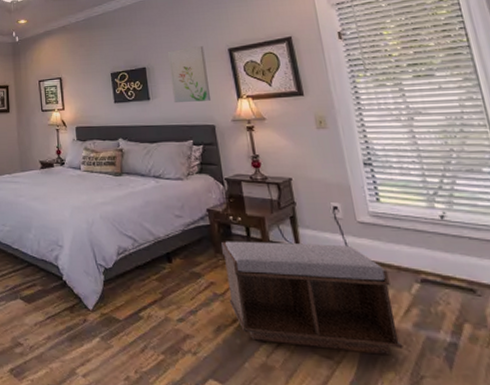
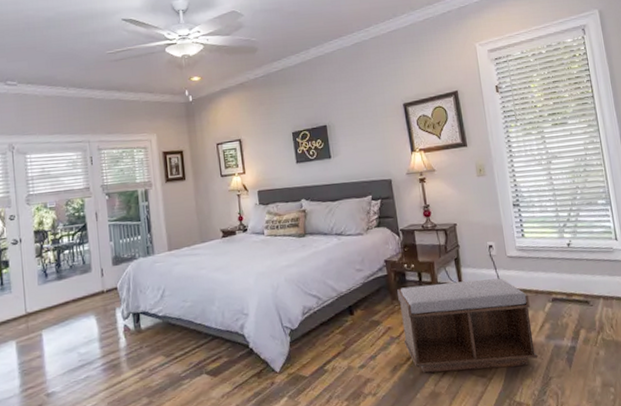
wall art: present [168,46,212,102] -> none [348,102,388,159]

